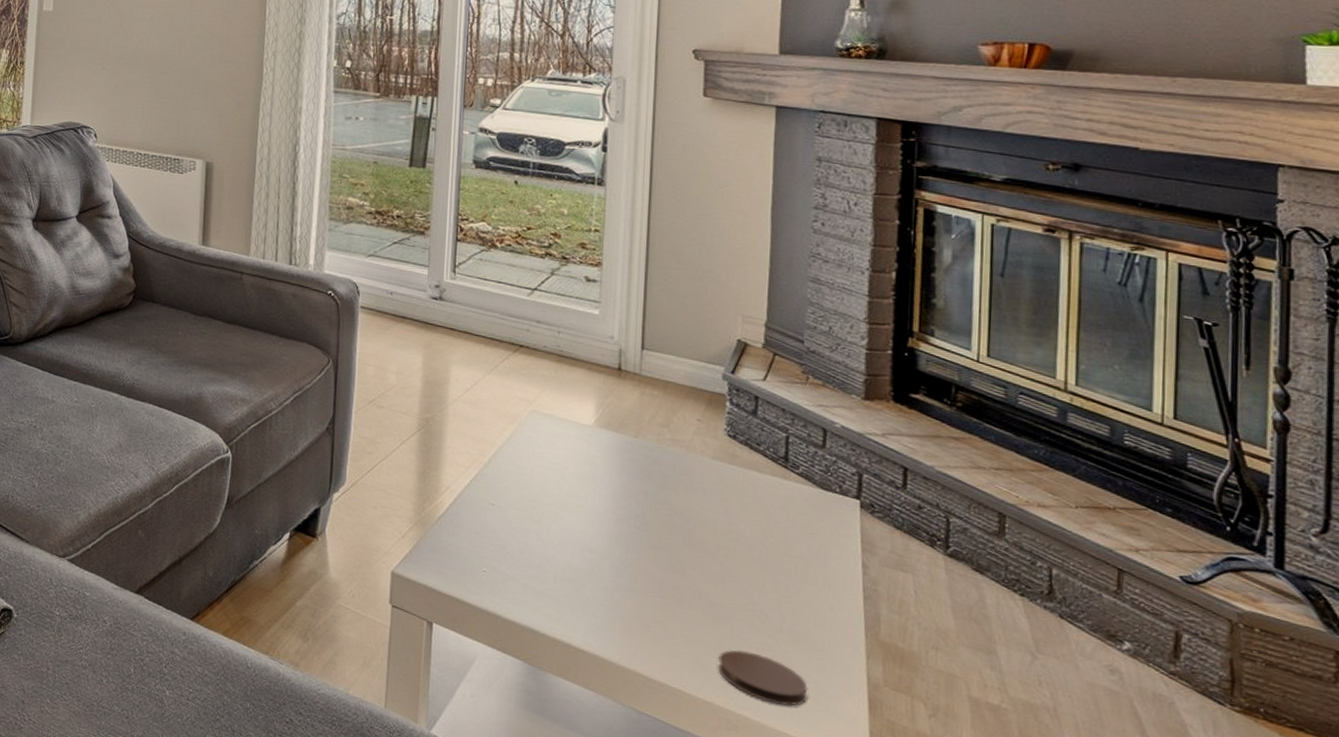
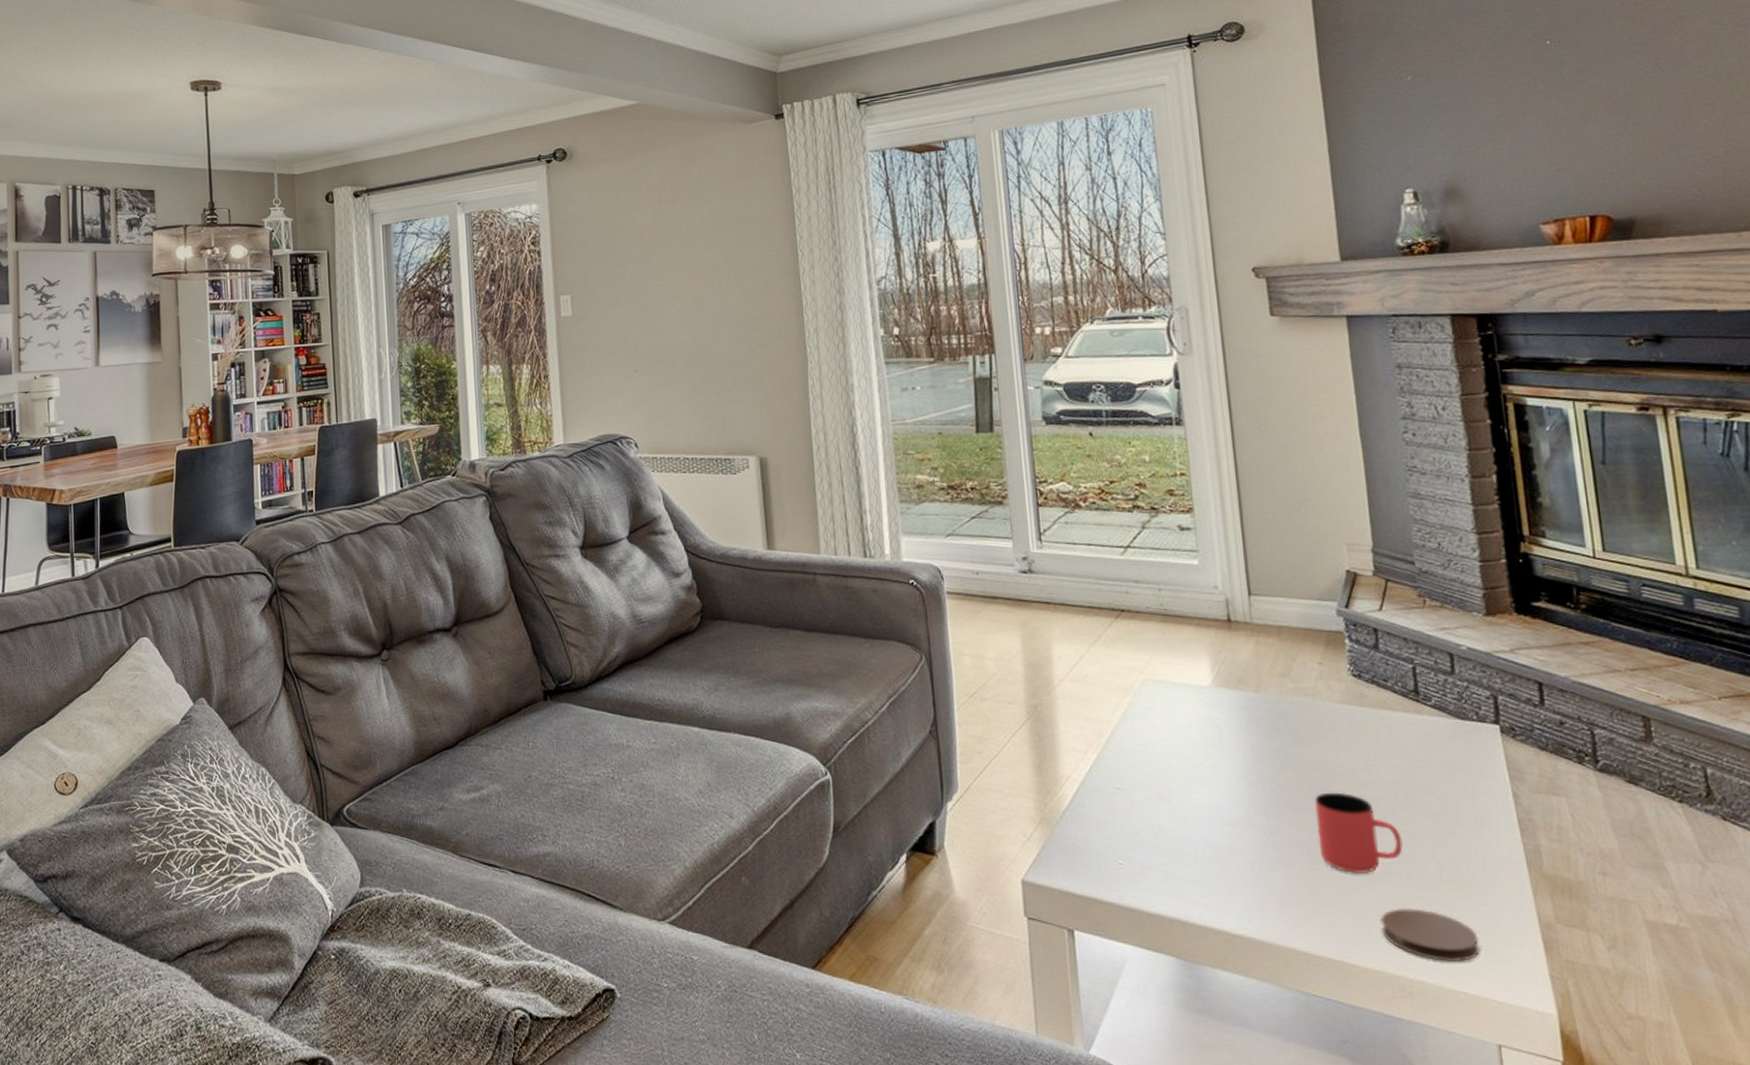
cup: none [671,536,751,614] -> present [1314,792,1403,873]

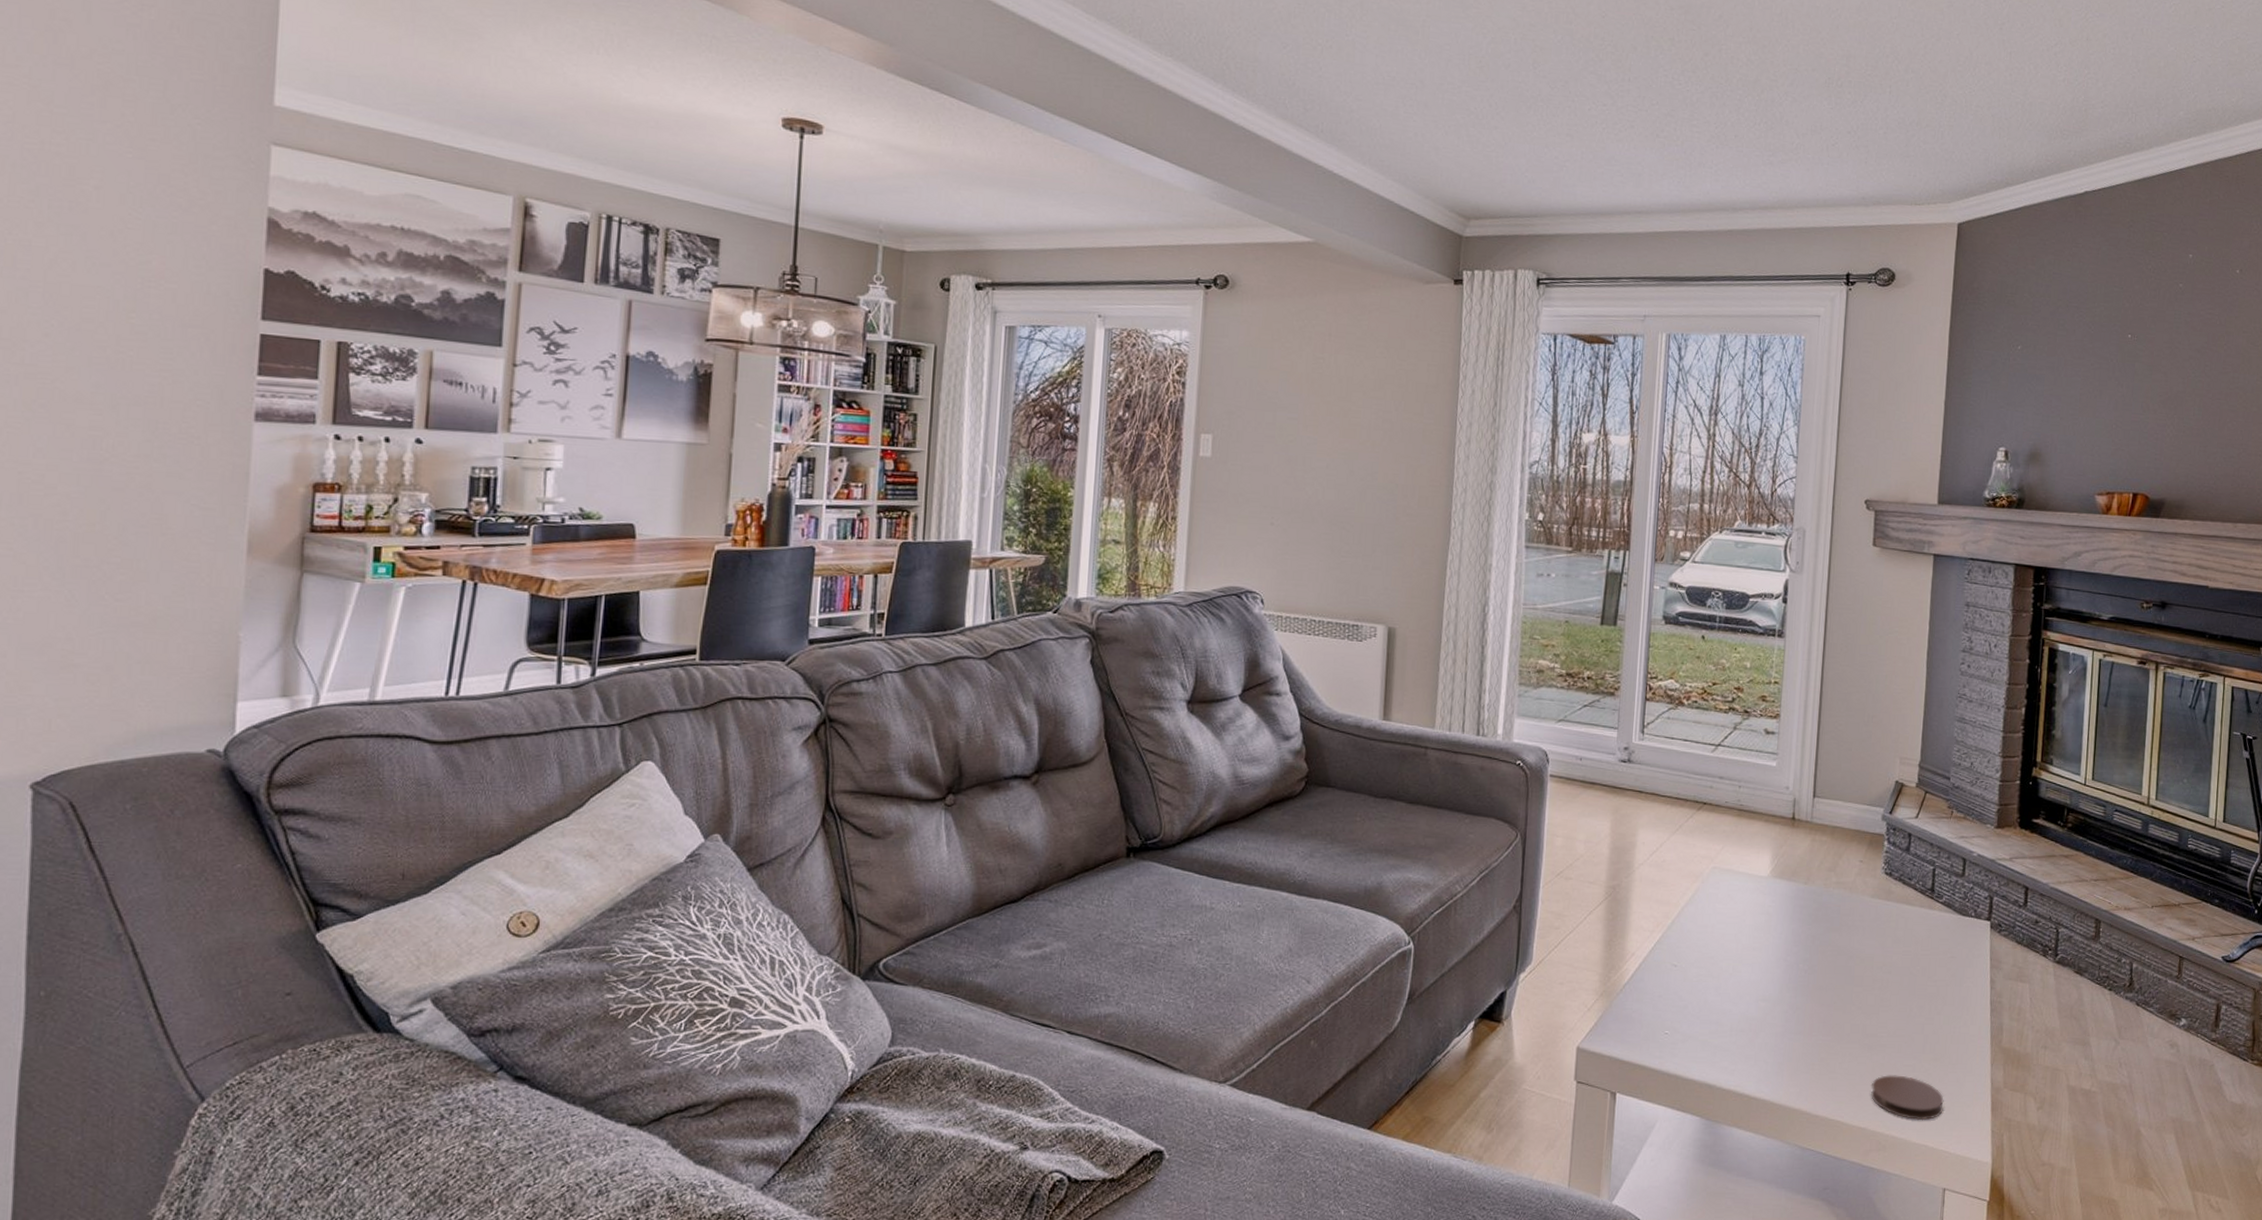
cup: present [1314,792,1403,873] -> none [1833,974,1900,1045]

